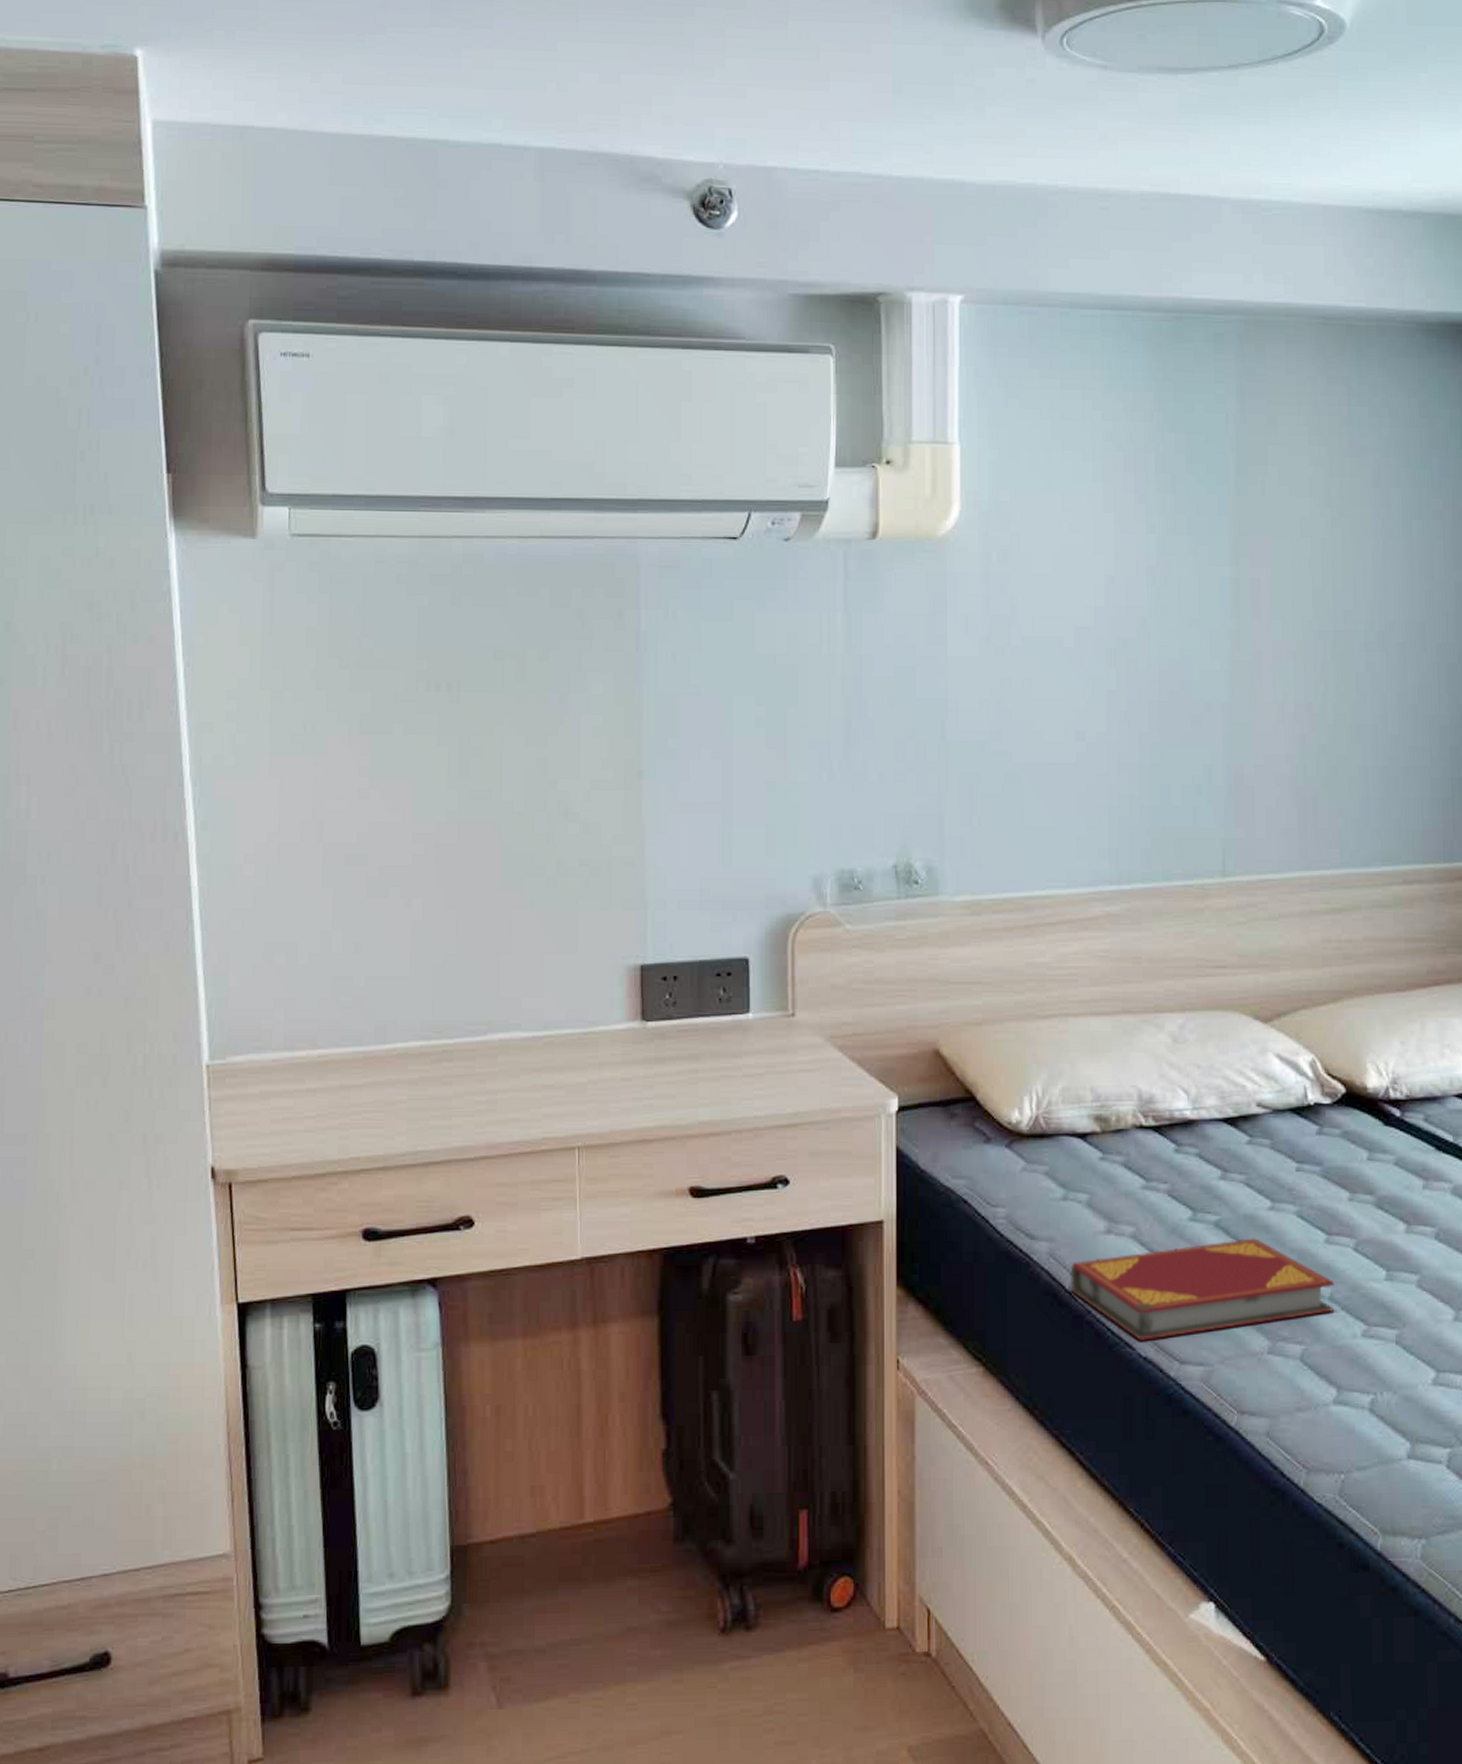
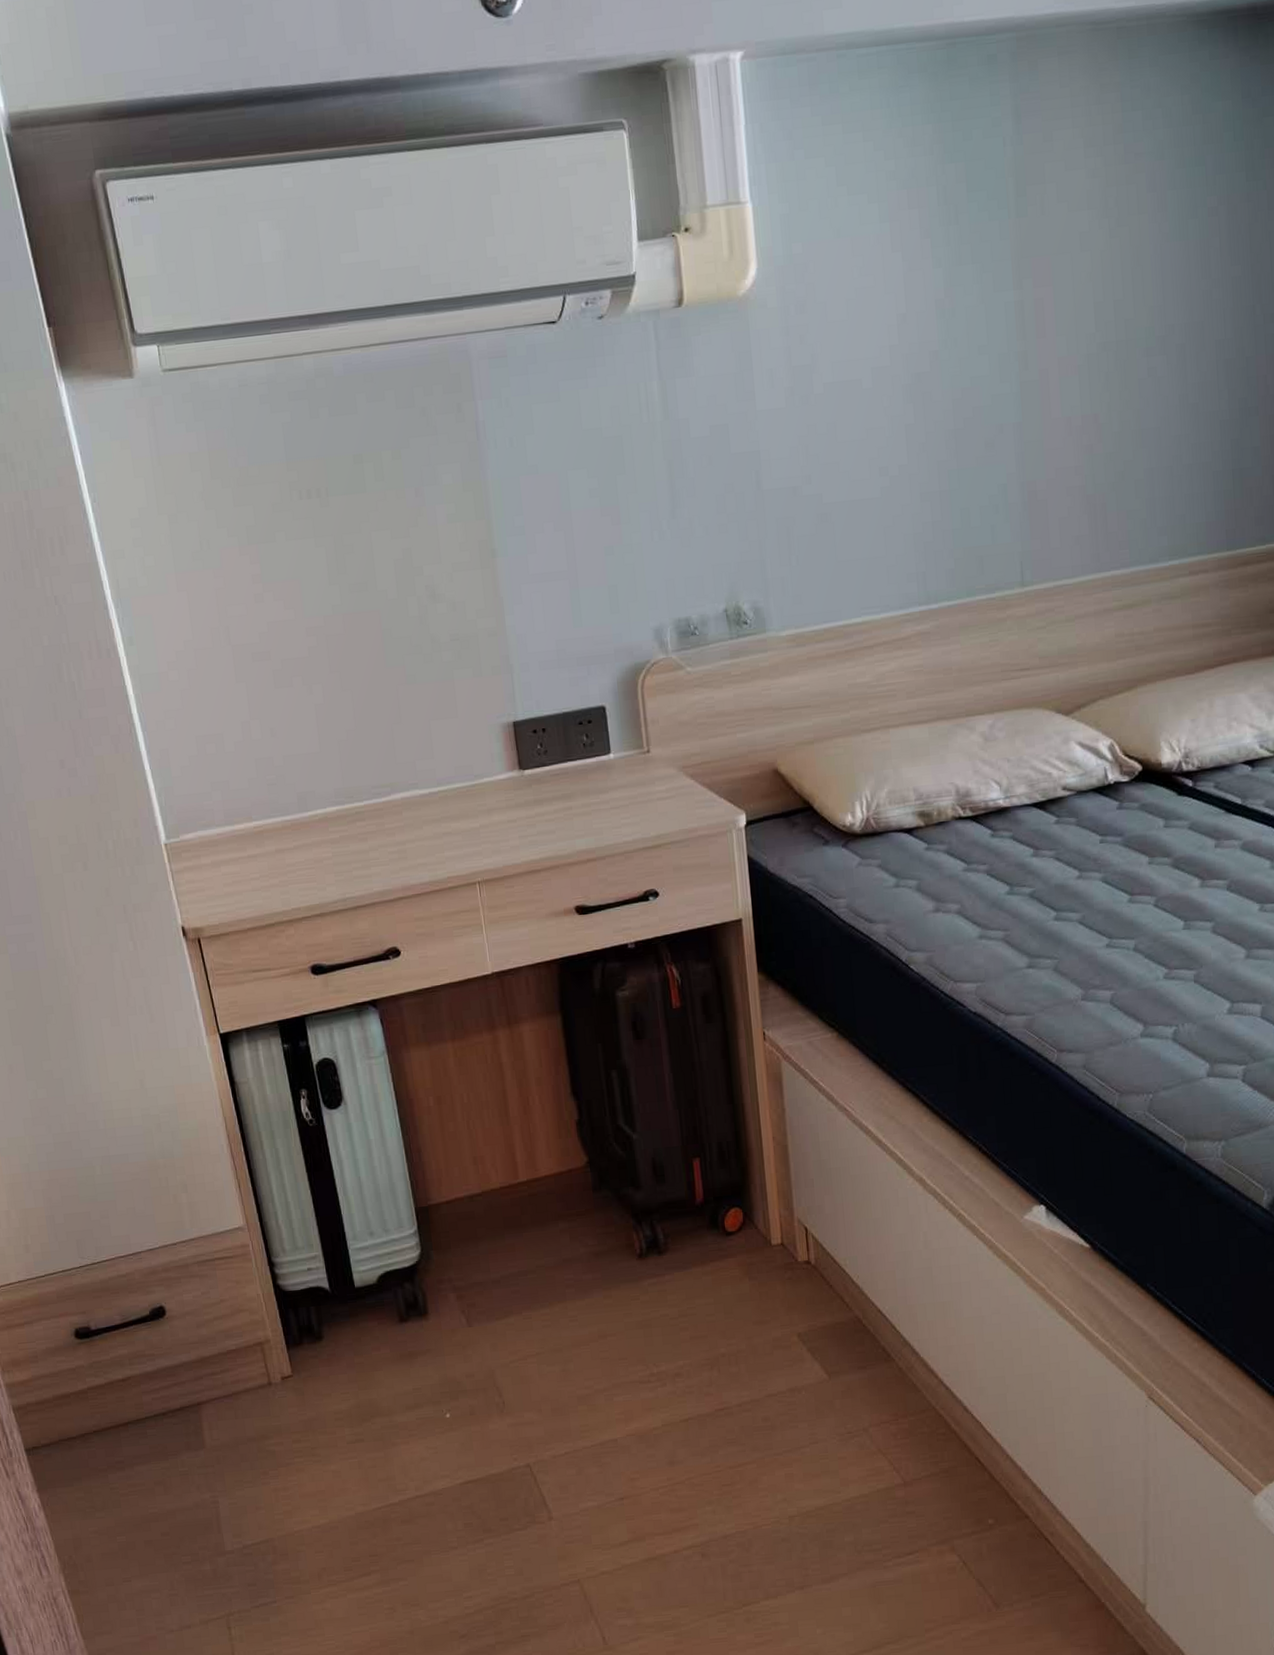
hardback book: present [1070,1238,1334,1342] -> none [905,904,1138,1000]

